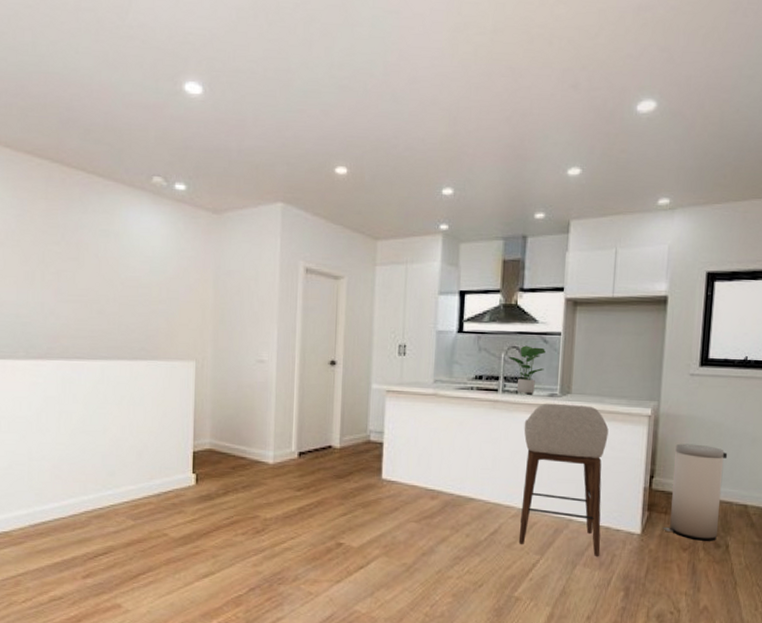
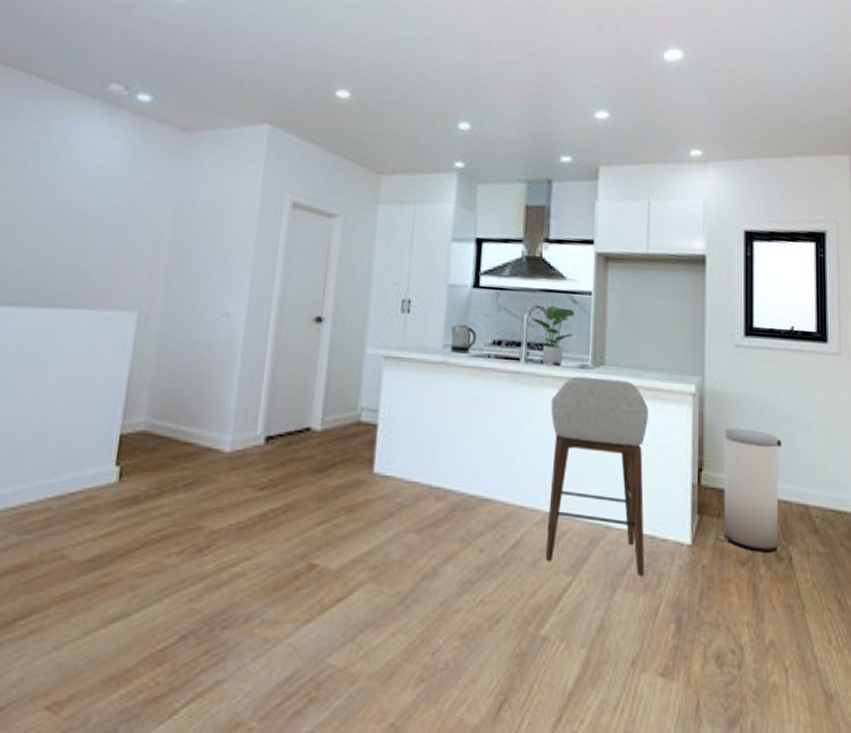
kettle: none [439,363,462,387] -> present [450,324,477,354]

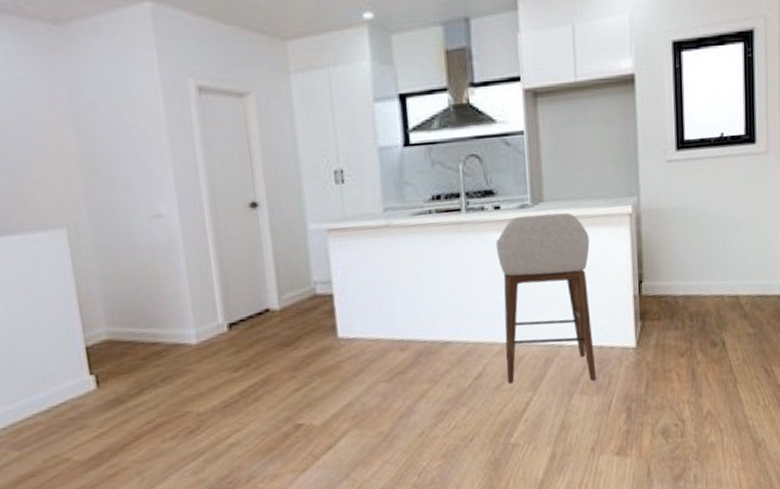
kettle: present [450,324,477,354] -> none [389,185,416,215]
potted plant: present [532,306,575,364] -> none [467,151,510,210]
pedal bin: present [716,428,782,553] -> none [658,237,714,343]

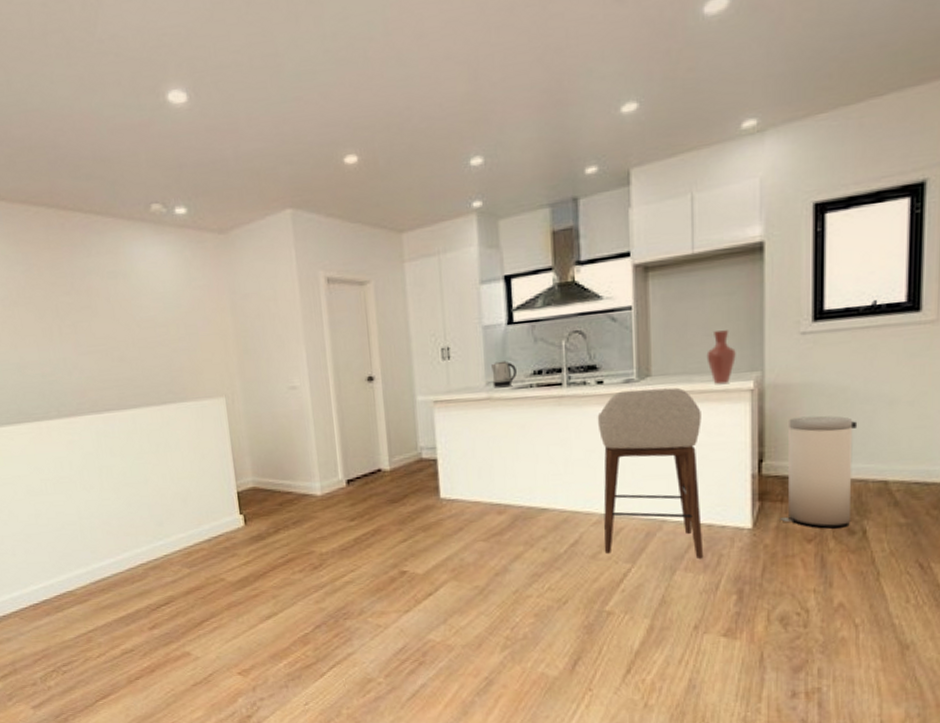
kettle: none [389,185,416,215] -> present [491,360,518,388]
vase: none [591,157,616,210] -> present [706,330,736,385]
pedal bin: none [658,237,714,343] -> present [779,415,858,529]

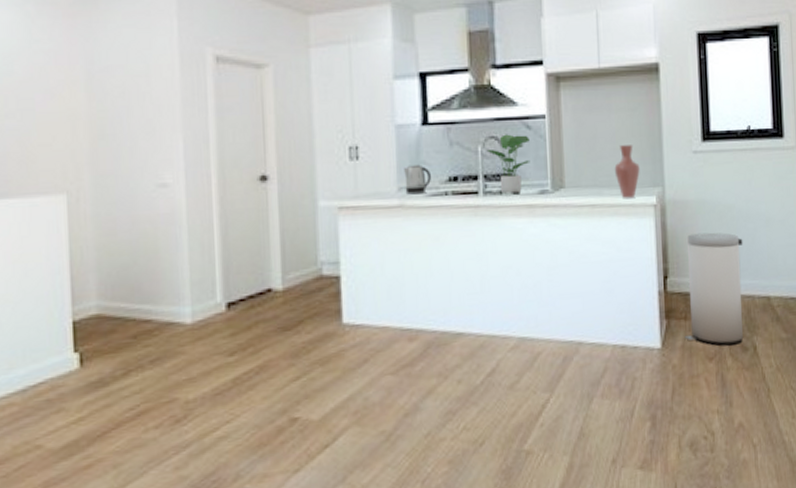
potted plant: none [570,327,615,384] -> present [486,134,531,194]
bar stool: present [597,387,704,560] -> none [513,200,619,384]

